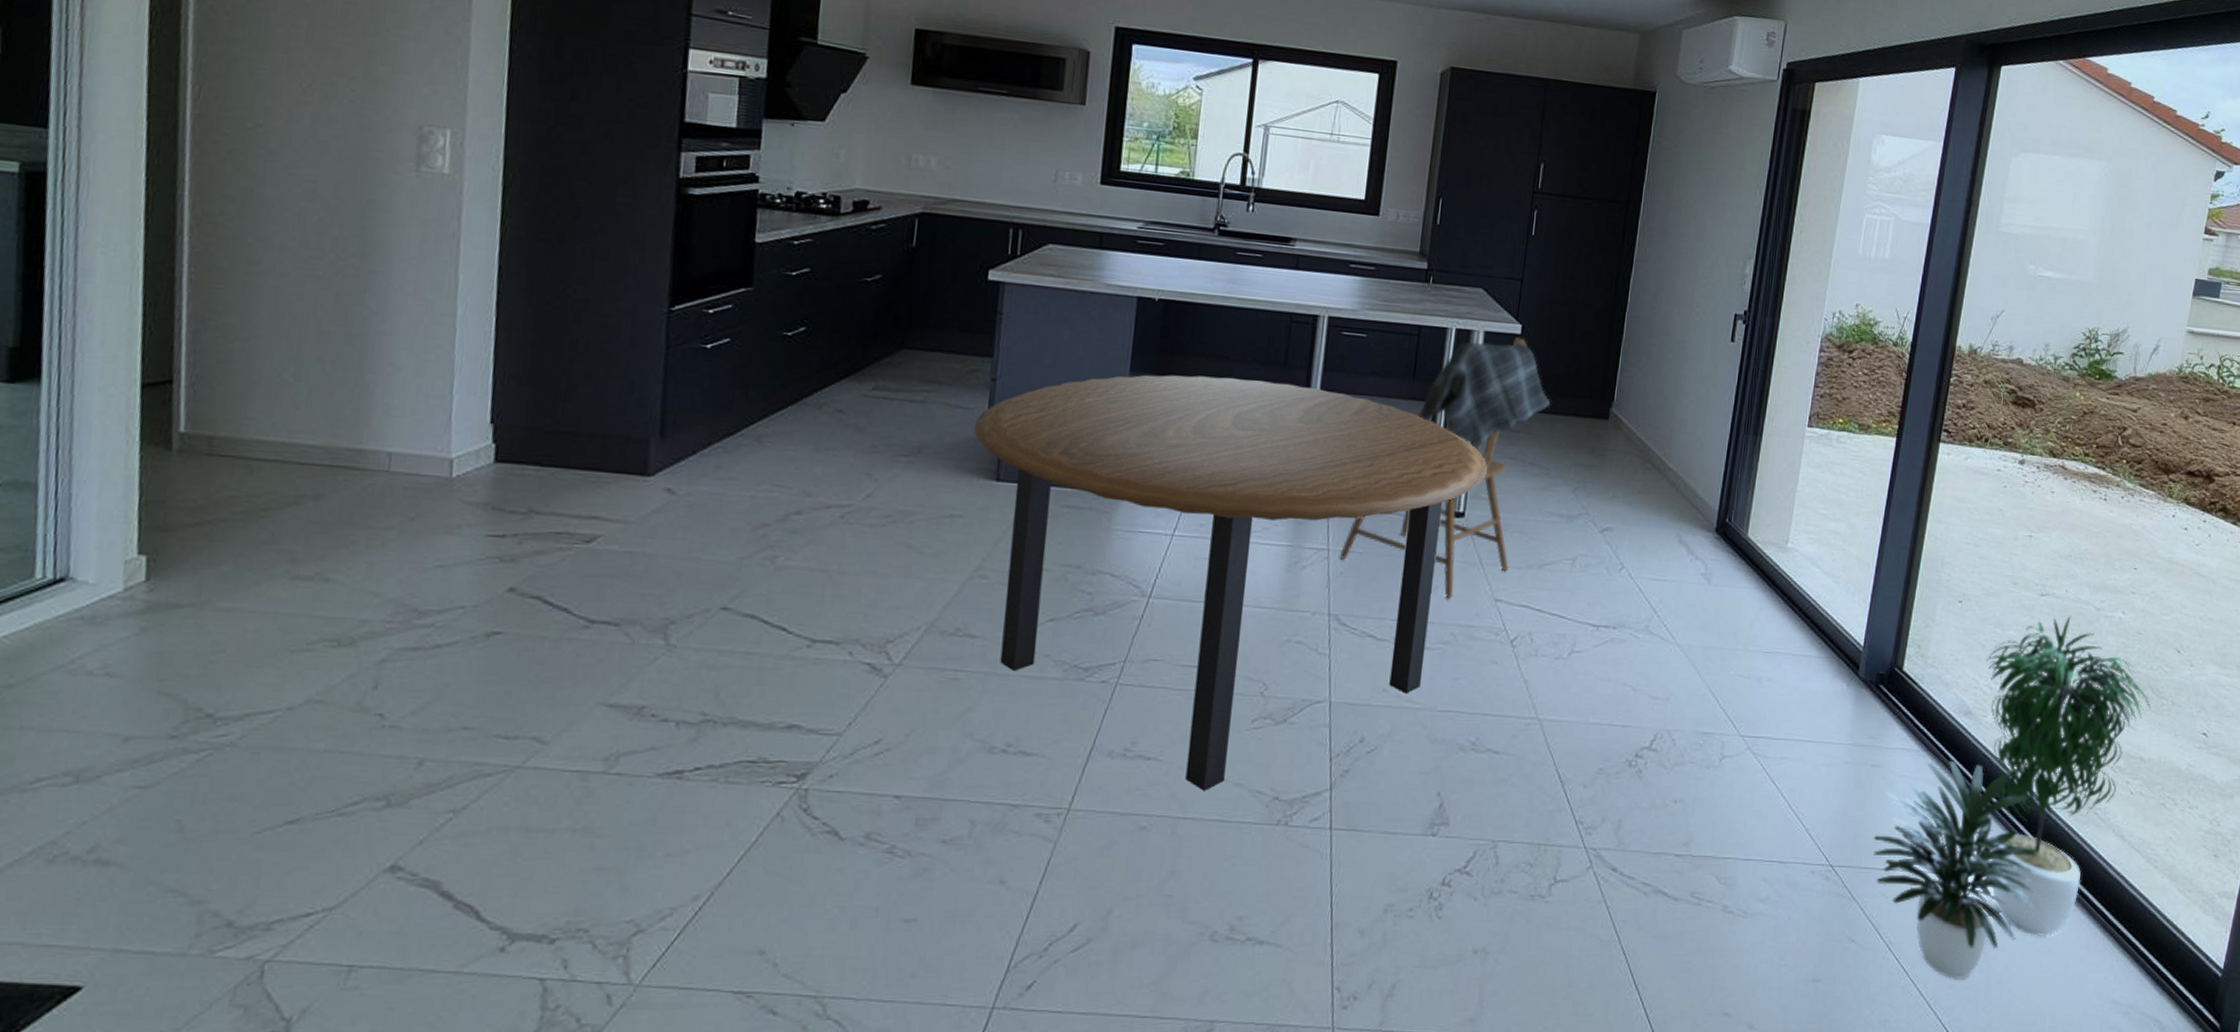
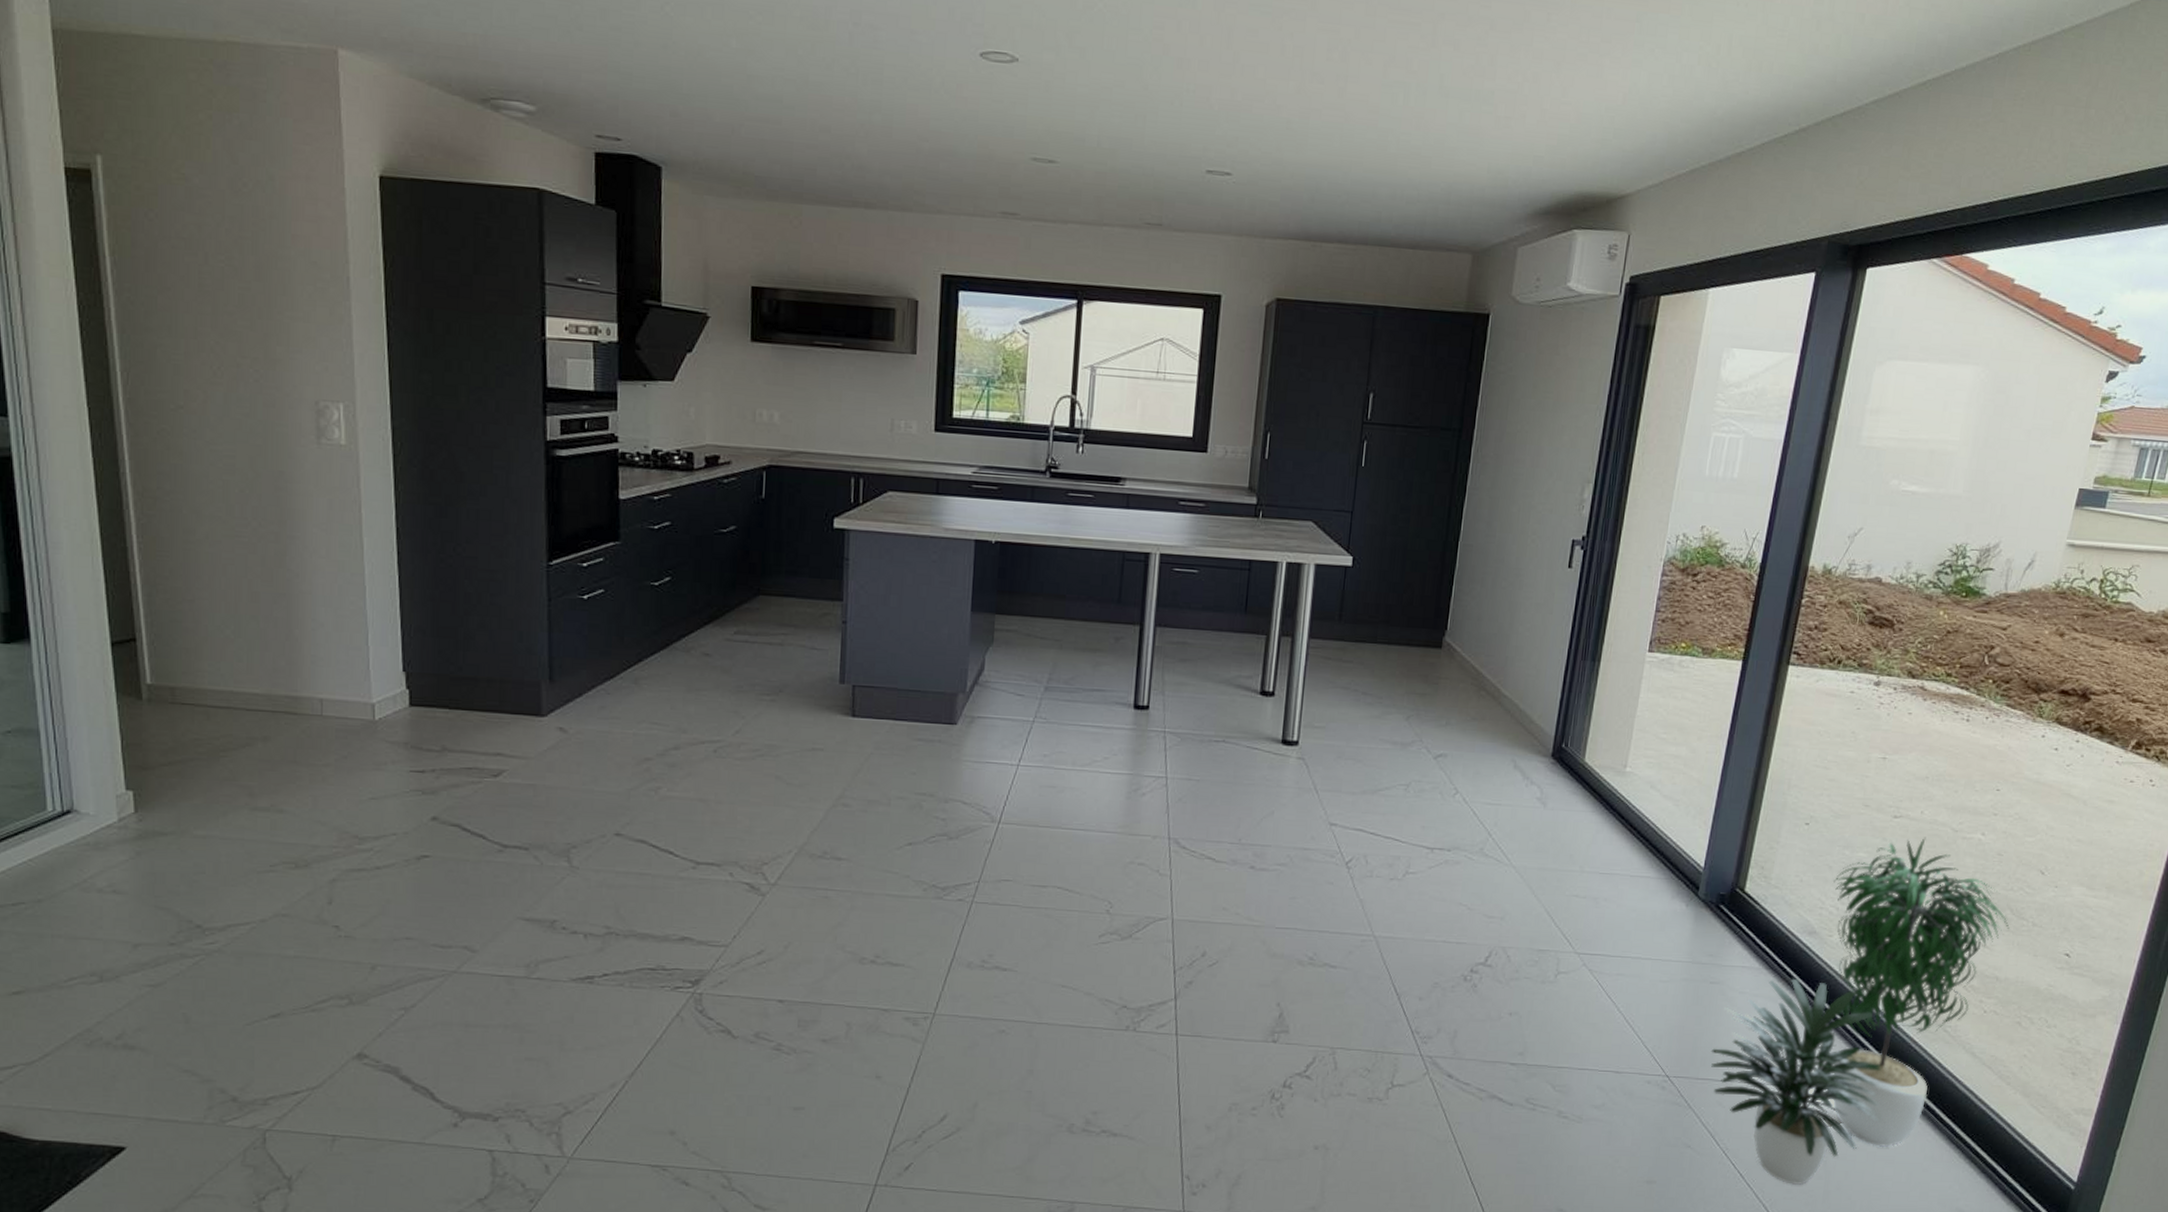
dining table: present [974,375,1487,791] -> none [829,614,1320,999]
dining chair: present [1339,337,1551,599] -> none [1177,569,1383,824]

